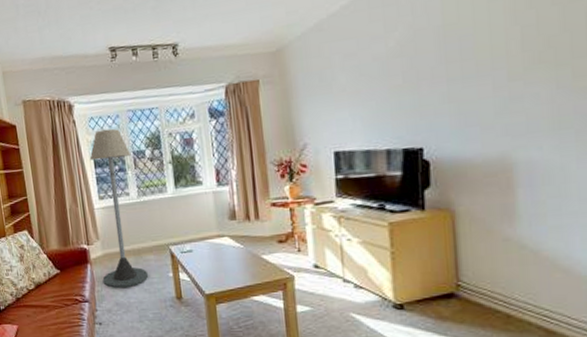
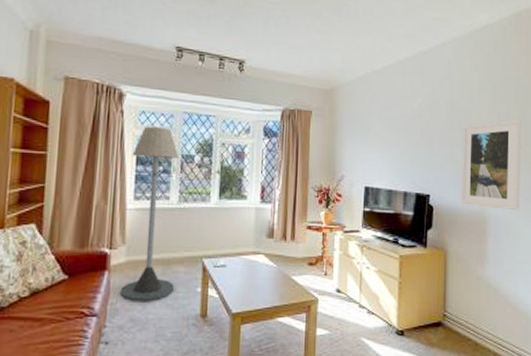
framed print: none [464,24,568,153] -> present [460,119,521,211]

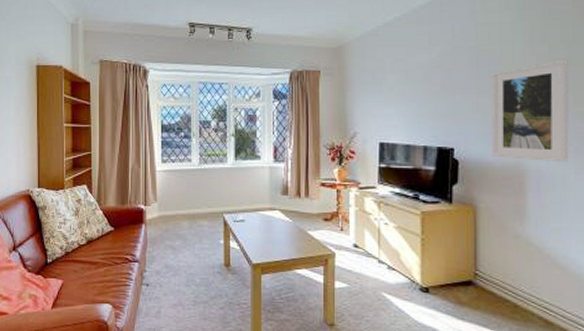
floor lamp: present [119,126,178,302] -> none [155,97,199,252]

